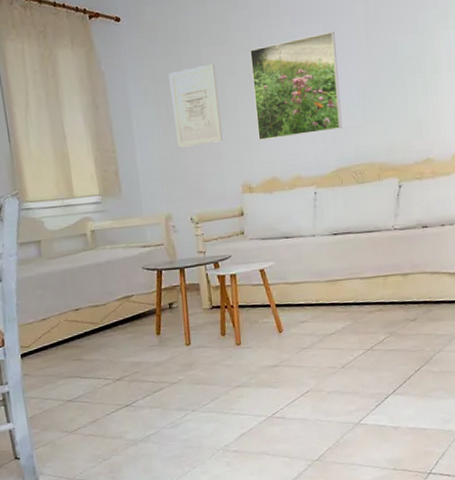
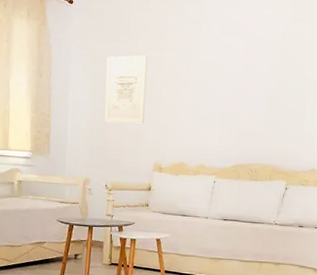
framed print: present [250,31,342,141] -> none [174,45,254,132]

